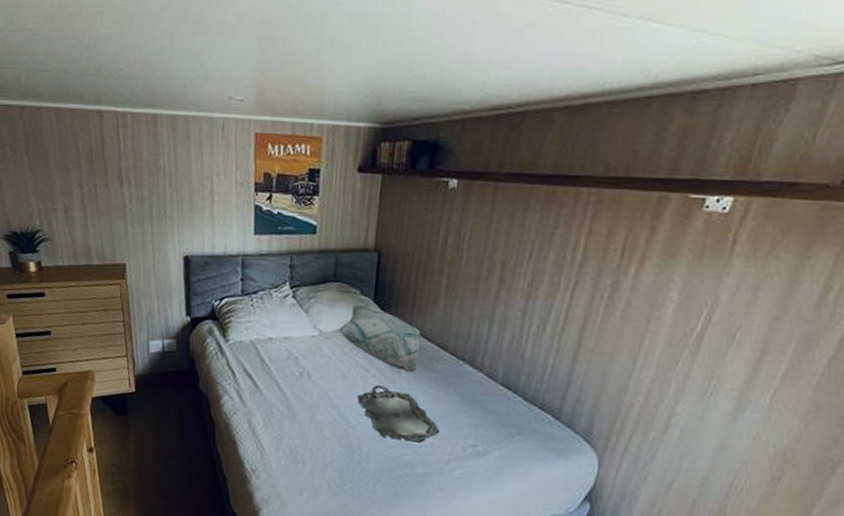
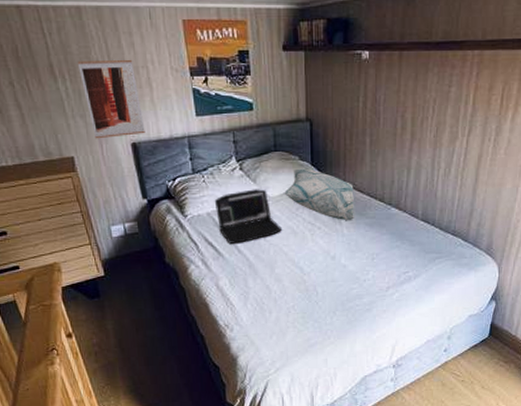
wall art: none [144,168,200,249] -> present [77,59,145,139]
laptop: none [259,320,331,380] -> present [214,189,283,244]
serving tray: present [357,385,440,444] -> none [308,236,378,279]

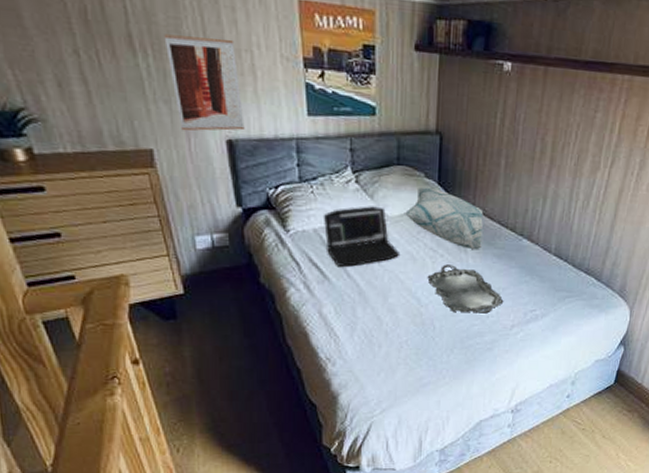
serving tray: none [308,236,378,279] -> present [427,264,504,315]

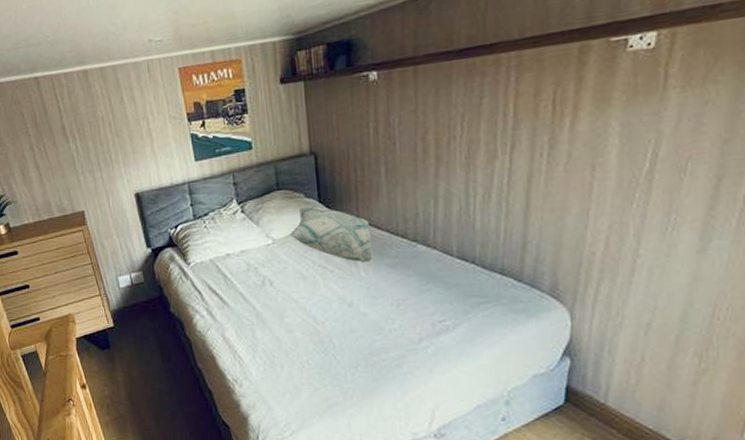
wall art: present [163,34,245,131] -> none [85,112,147,193]
laptop: present [323,206,401,267] -> none [216,231,291,291]
serving tray: present [427,264,504,315] -> none [320,279,406,329]

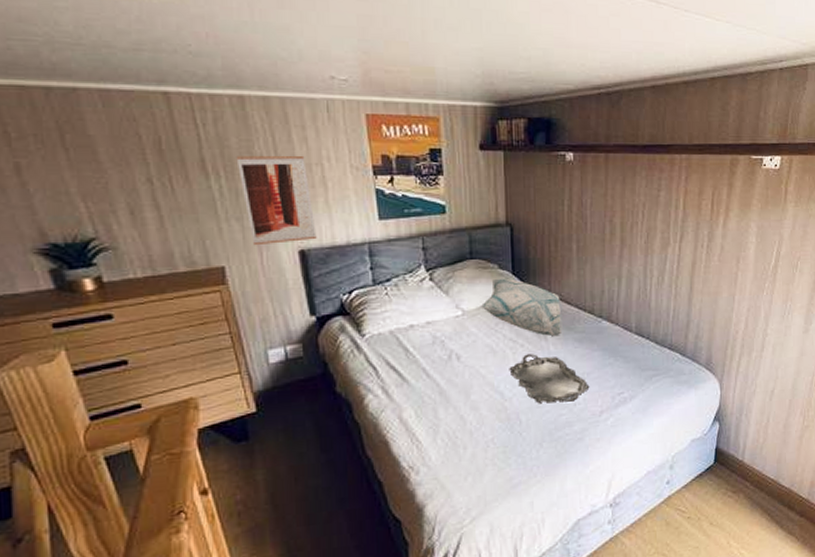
wall art: none [85,112,147,193] -> present [236,155,317,246]
serving tray: none [320,279,406,329] -> present [509,354,590,403]

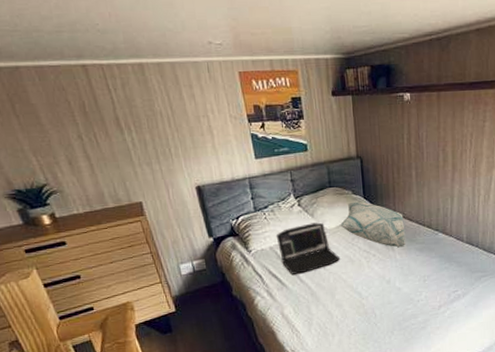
wall art: present [236,155,317,246] -> none [141,109,209,185]
laptop: none [398,302,480,367] -> present [276,222,341,275]
serving tray: present [509,354,590,403] -> none [364,262,430,300]

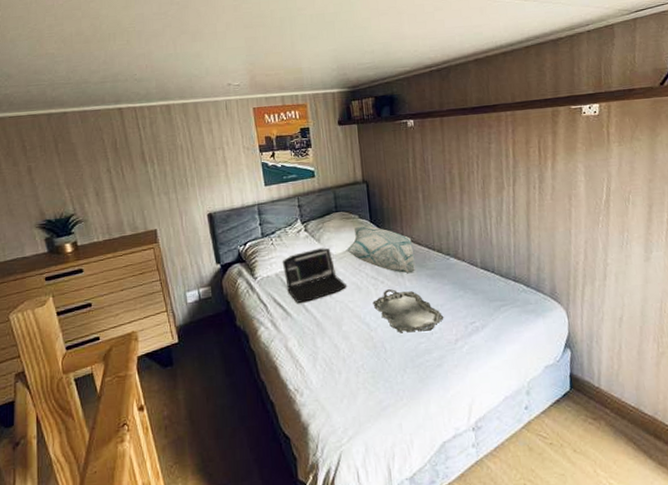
serving tray: none [364,262,430,300] -> present [372,289,444,333]

